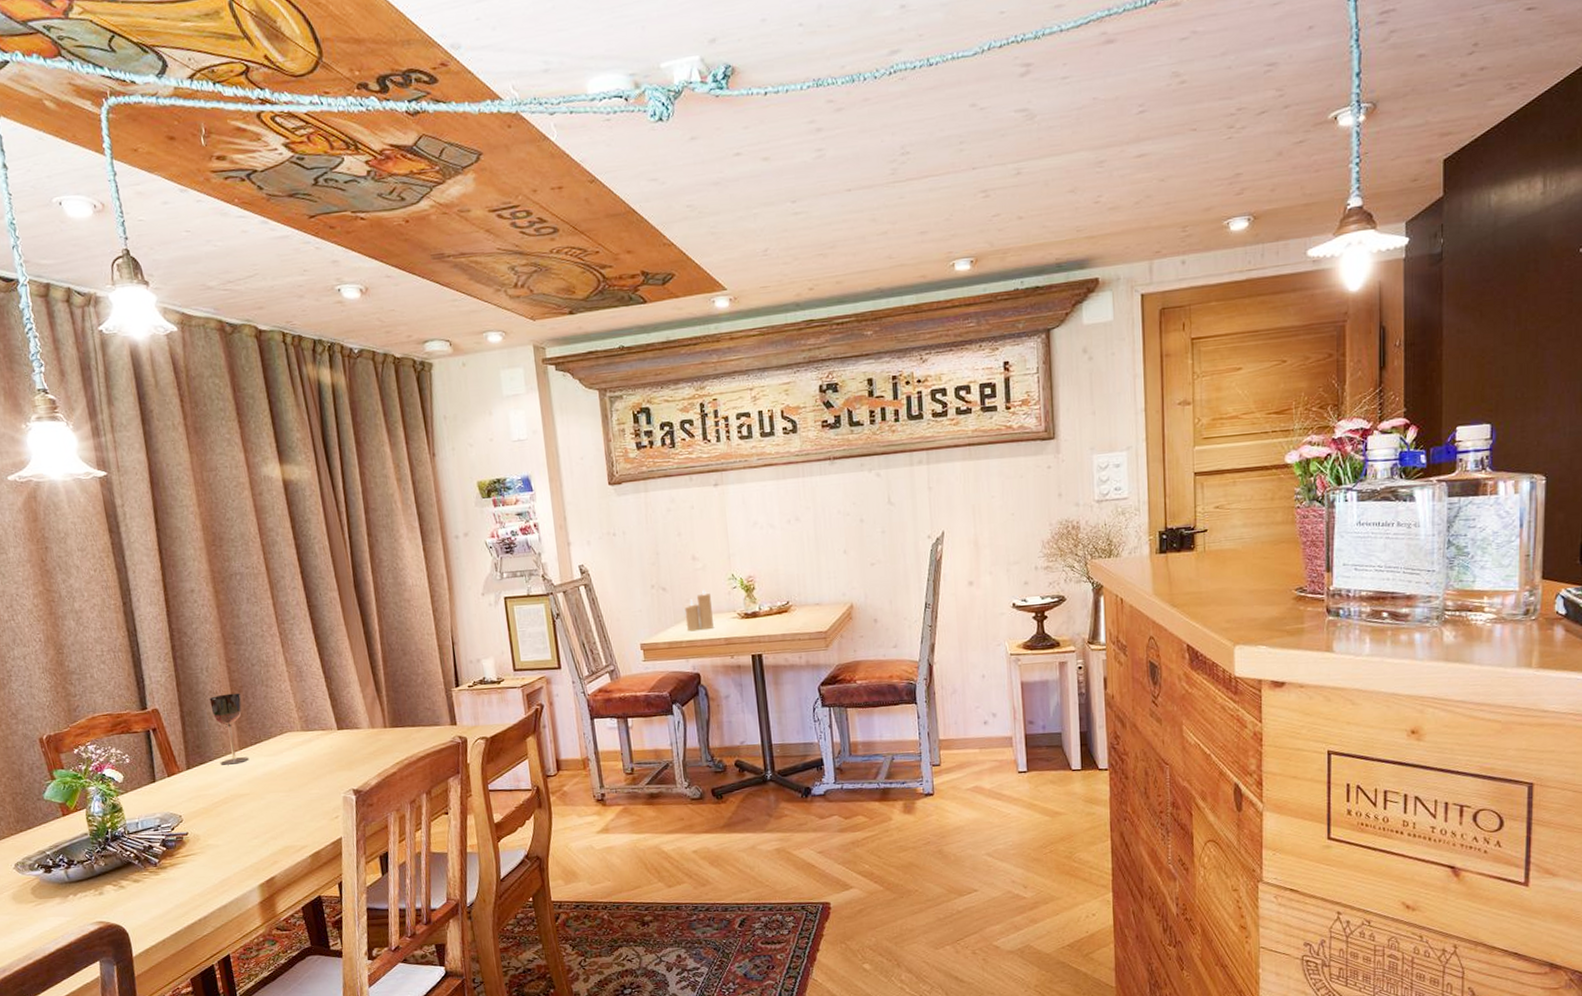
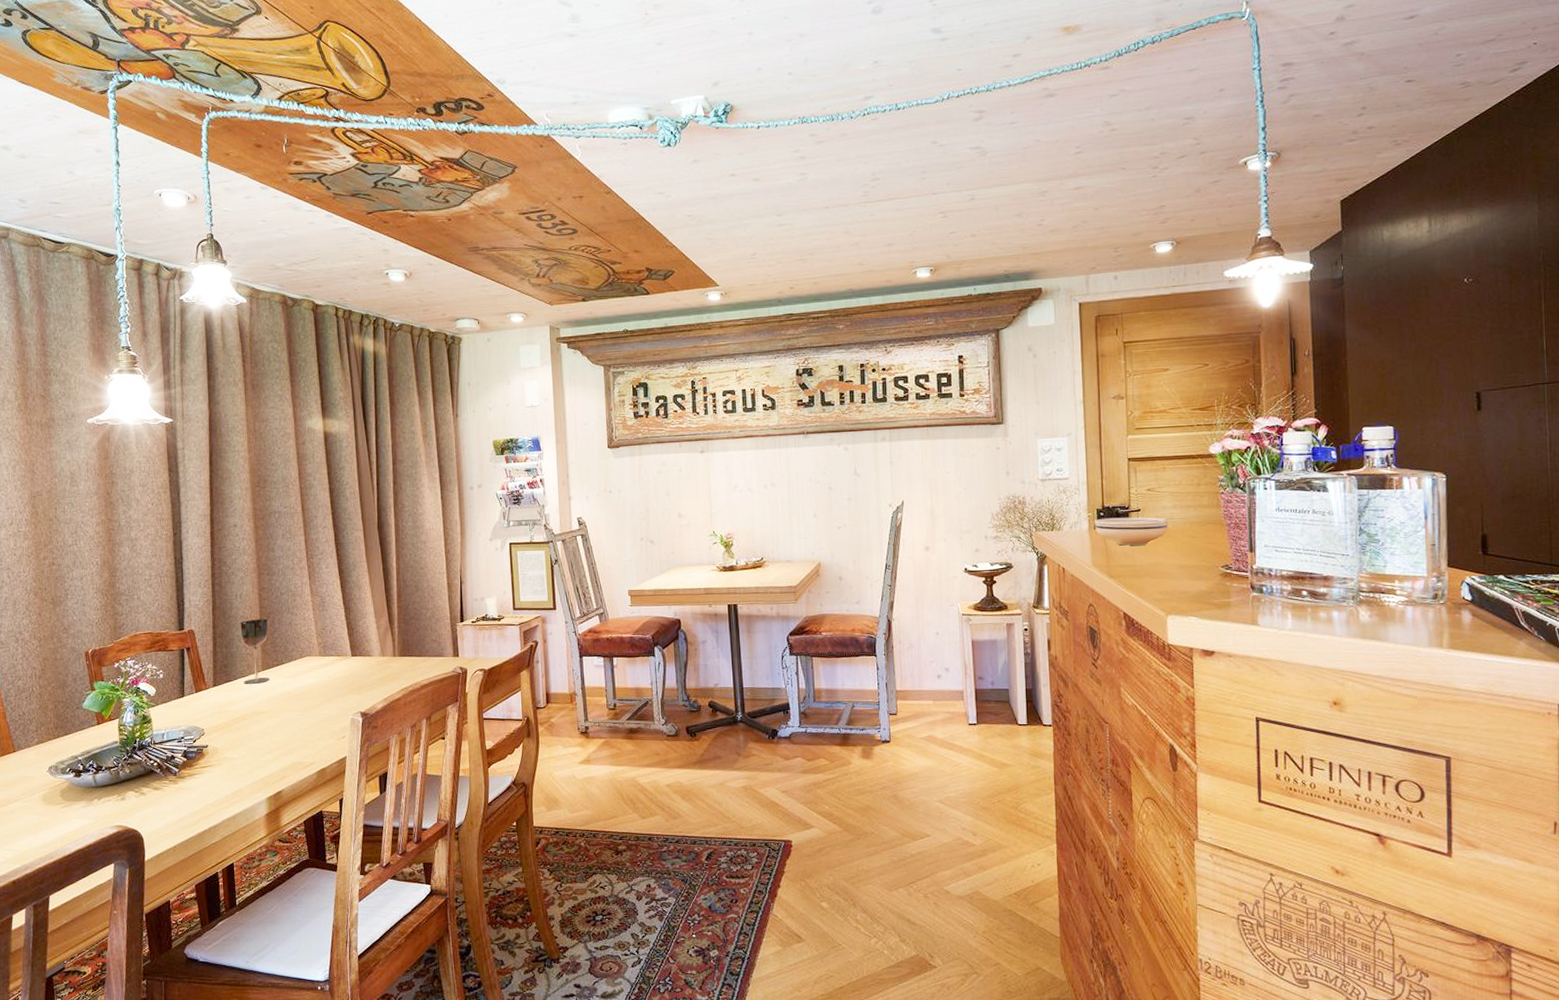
candle: present [684,589,714,632] -> none [669,543,695,581]
bowl: none [1157,538,1238,571] -> present [1095,517,1168,546]

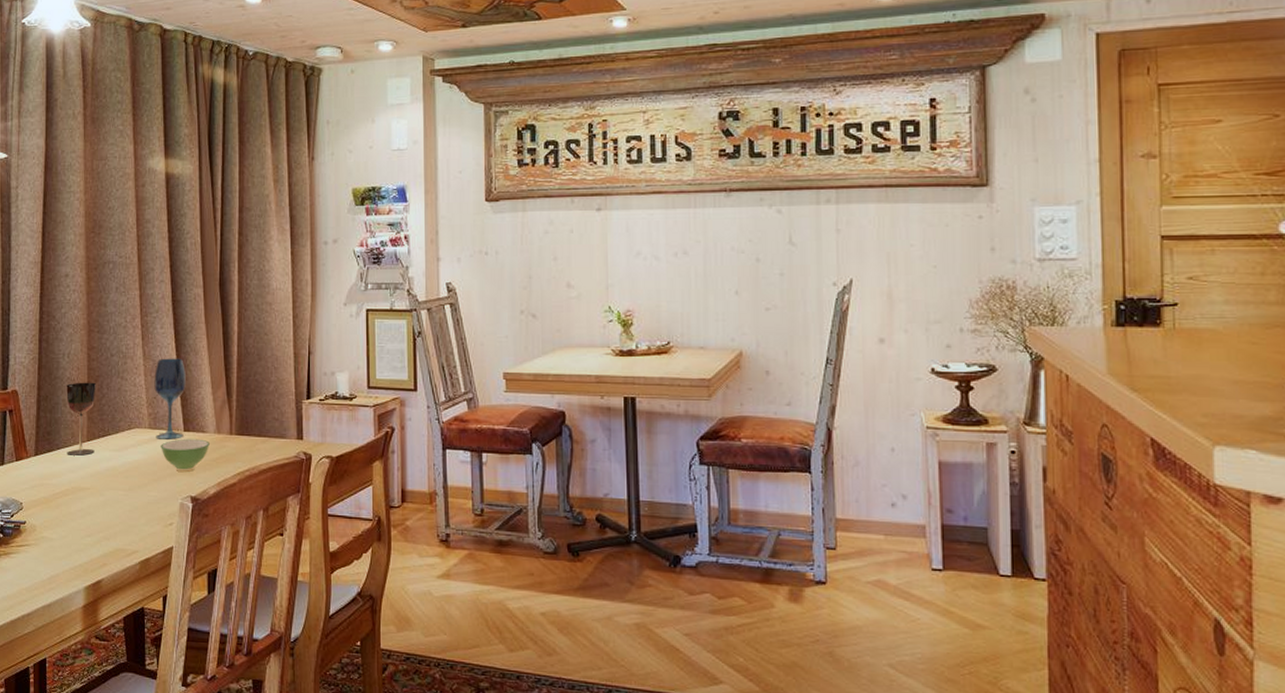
wineglass: none [322,593,352,665] -> present [154,358,186,440]
bowl: none [331,662,376,692] -> present [161,438,210,473]
bowl: present [1095,517,1168,546] -> none [1112,312,1217,350]

